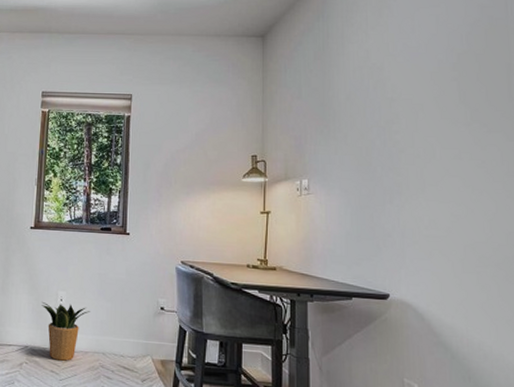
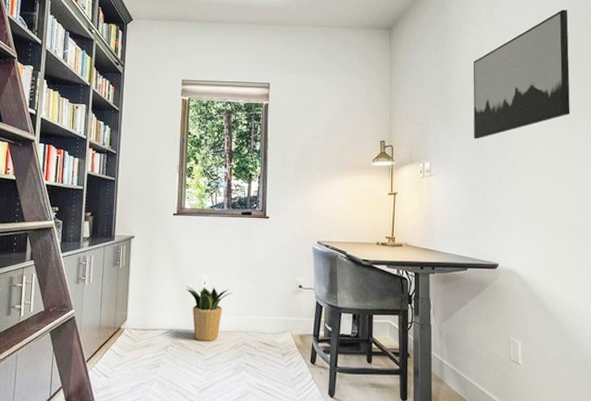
wall art: none [358,11,477,155] -> present [473,9,570,139]

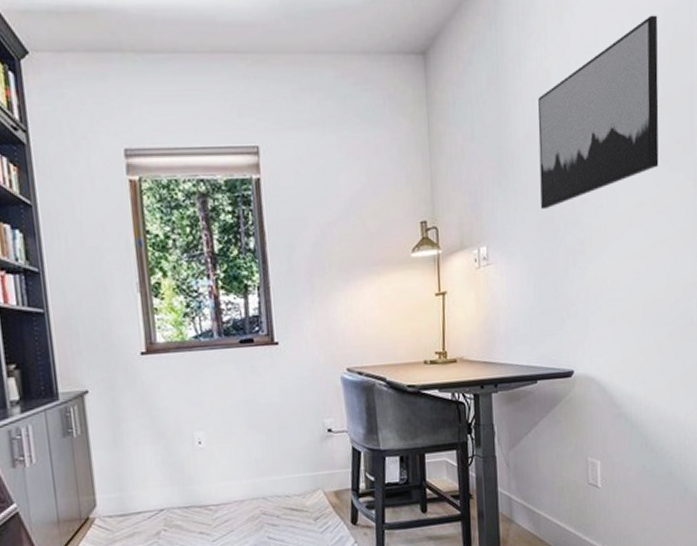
potted plant: present [186,285,233,341] -> none [173,445,241,519]

